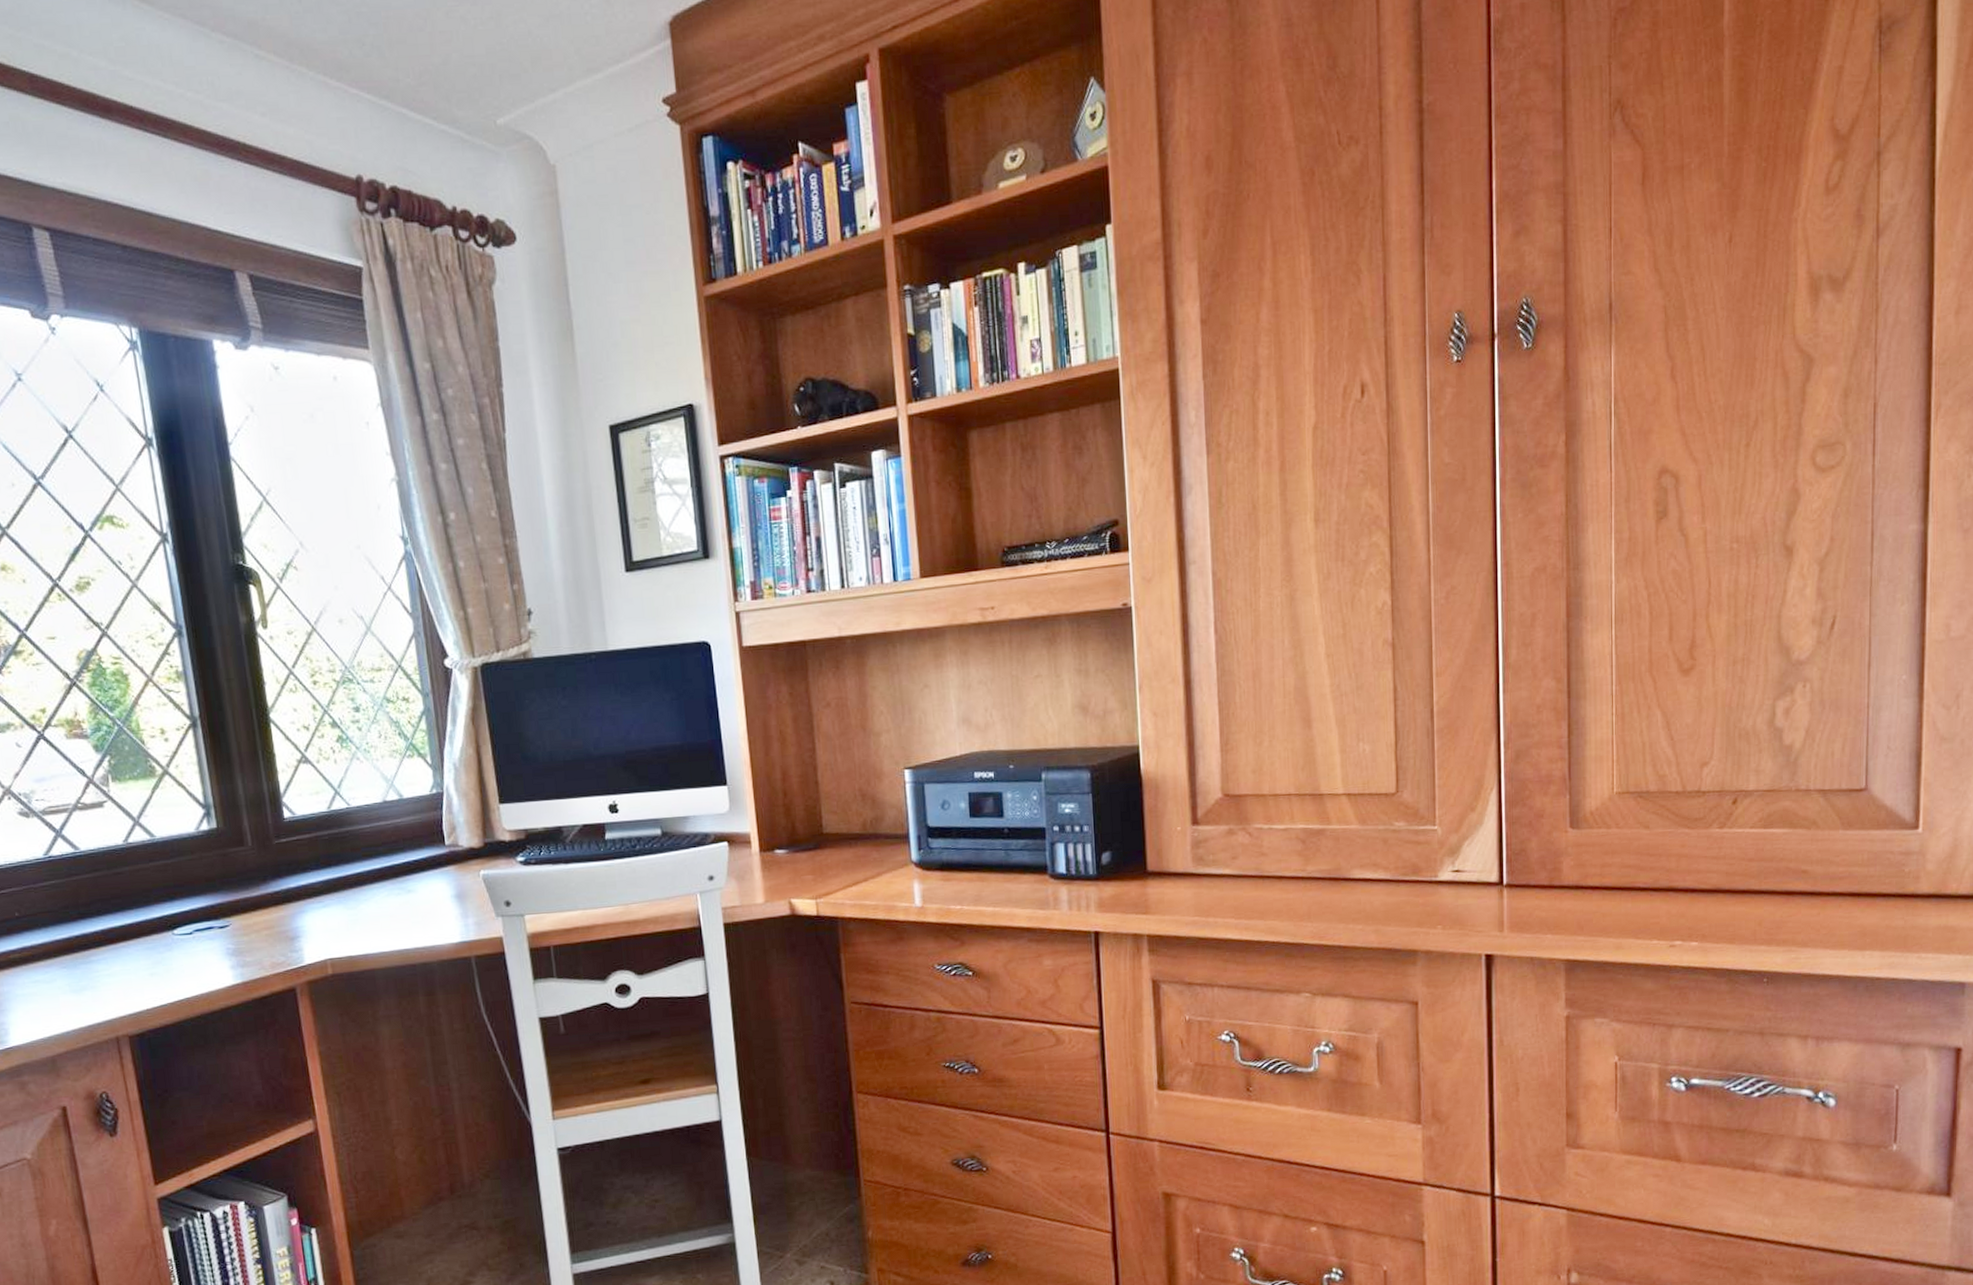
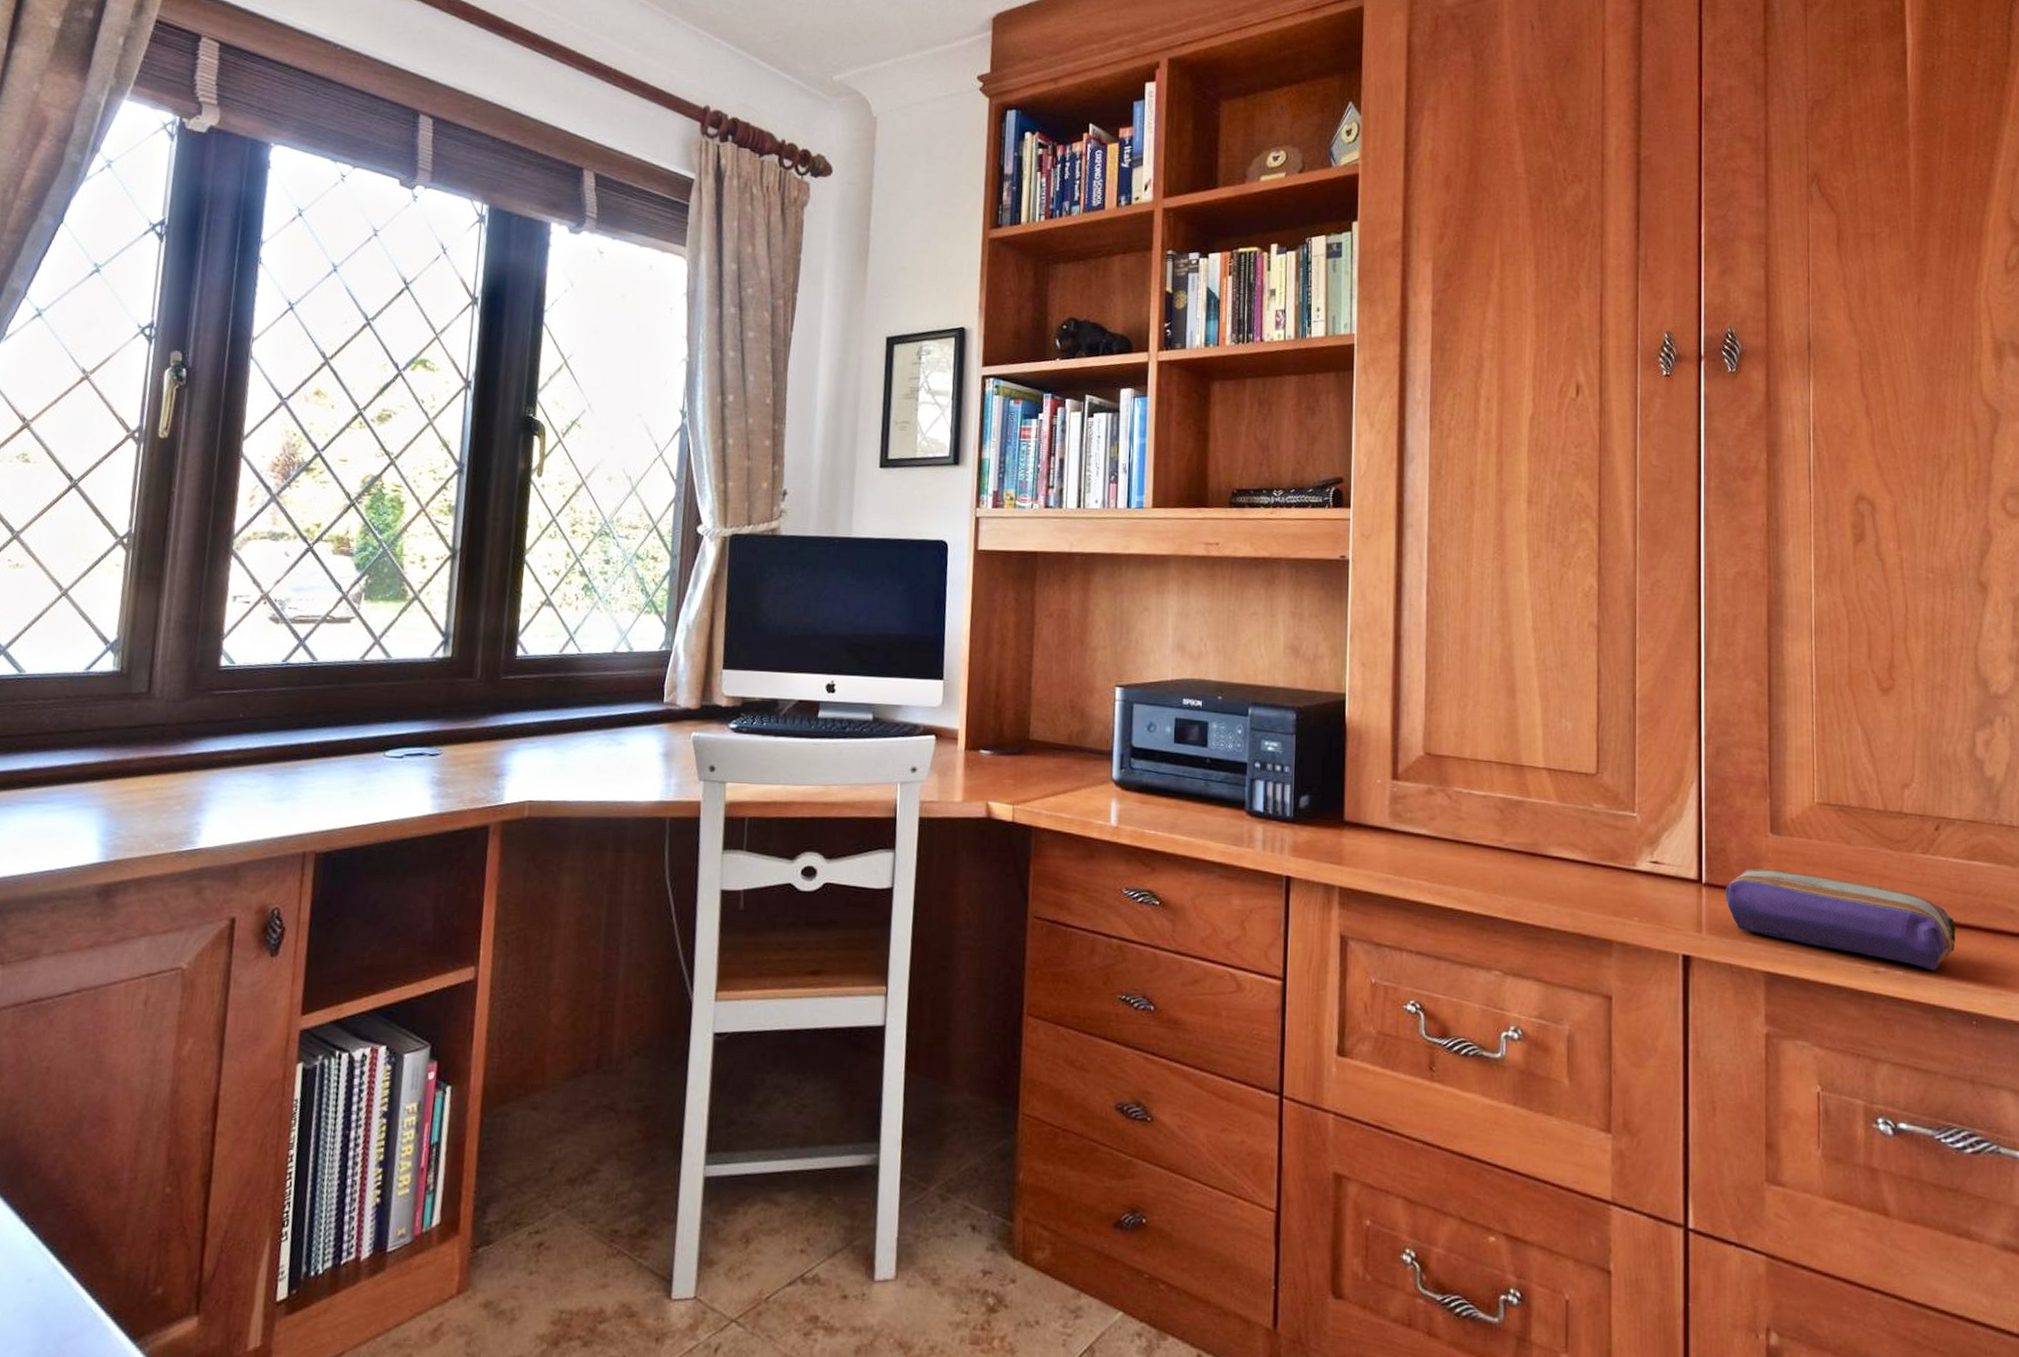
pencil case: none [1527,862,1750,938] -> present [1726,868,1956,971]

